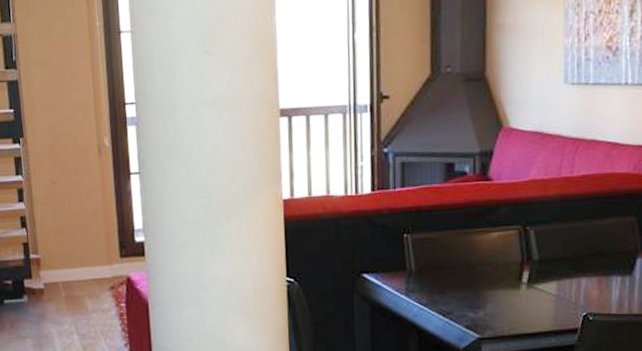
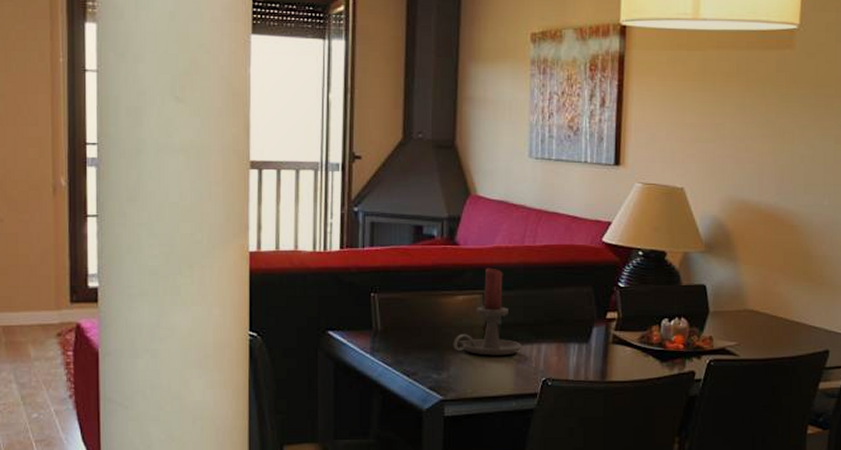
candle holder: none [489,202,561,292] -> present [453,267,522,356]

